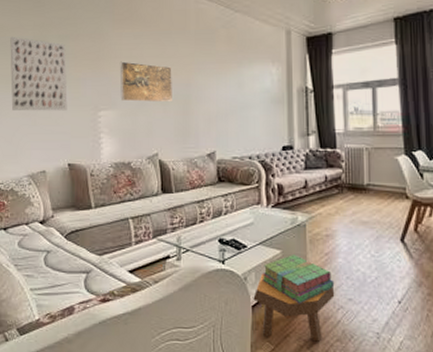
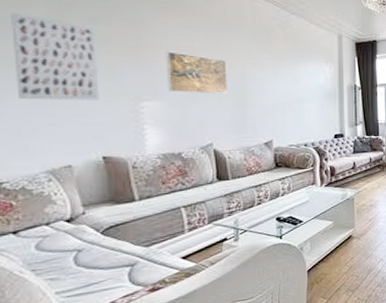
footstool: present [253,274,335,342] -> none [308,243,377,294]
stack of books: present [261,255,335,304] -> none [316,223,376,263]

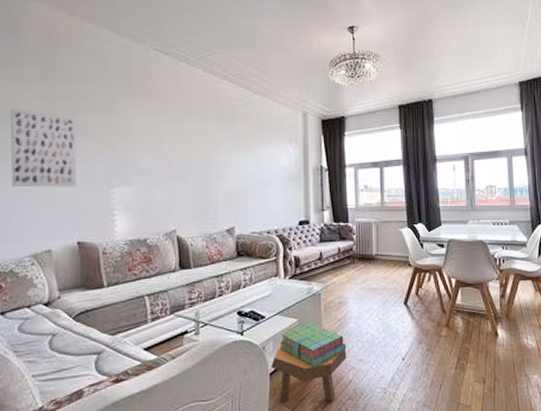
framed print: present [165,51,229,95] -> none [135,137,192,179]
footstool: none [308,243,377,294] -> present [271,342,347,402]
stack of books: none [316,223,376,263] -> present [279,322,347,368]

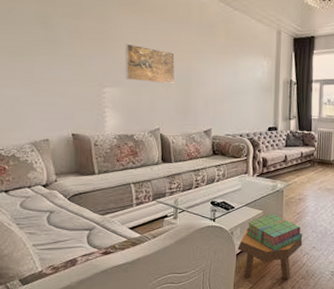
wall art: present [10,108,77,188] -> none [10,9,72,85]
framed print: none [135,137,192,179] -> present [124,43,175,84]

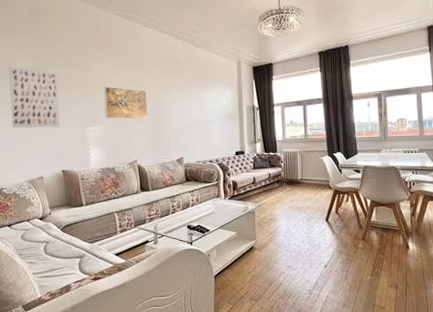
wall art: none [10,9,72,85] -> present [9,66,60,128]
footstool: present [238,229,303,280] -> none [215,251,278,300]
stack of books: present [245,214,303,252] -> none [221,235,277,272]

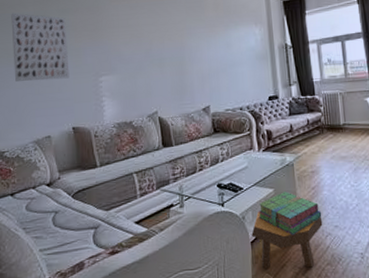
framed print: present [103,86,149,119] -> none [117,30,169,67]
footstool: none [215,251,278,300] -> present [251,212,323,269]
stack of books: none [221,235,277,272] -> present [257,191,322,236]

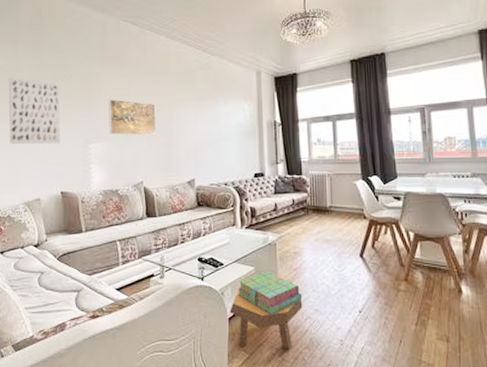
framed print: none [117,30,169,67] -> present [108,99,157,136]

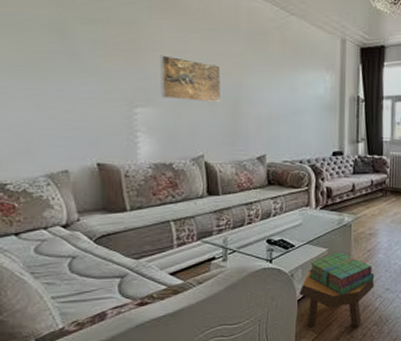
wall art: present [8,77,61,145] -> none [17,13,95,105]

